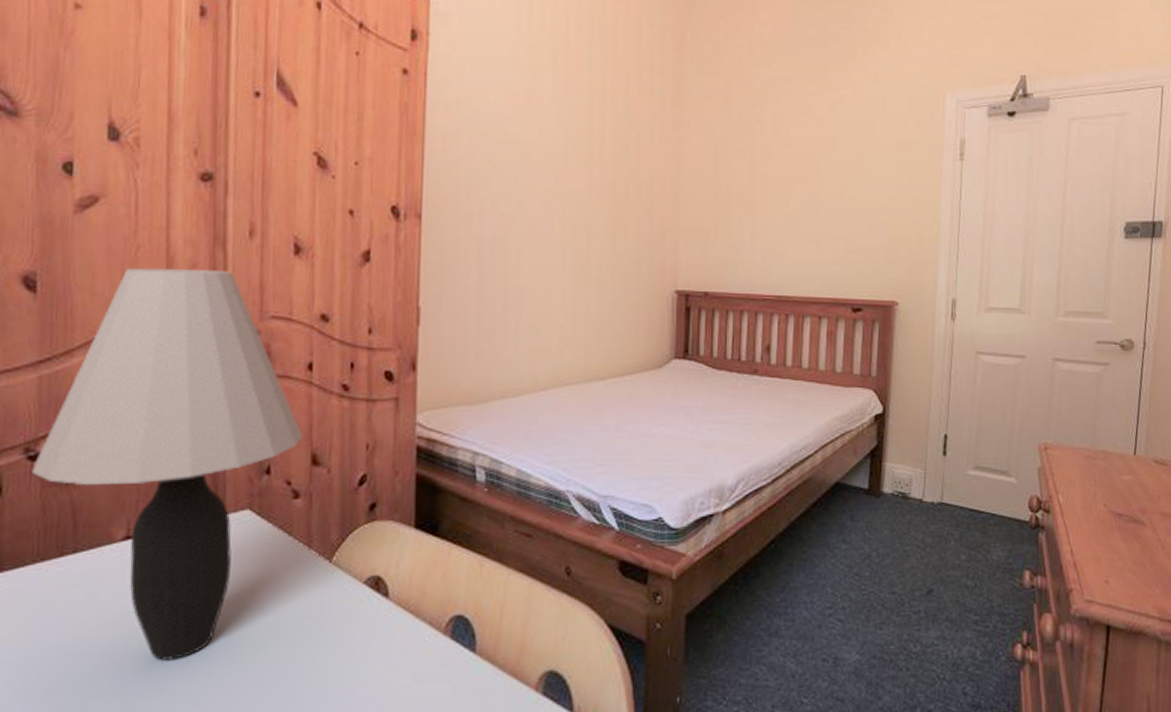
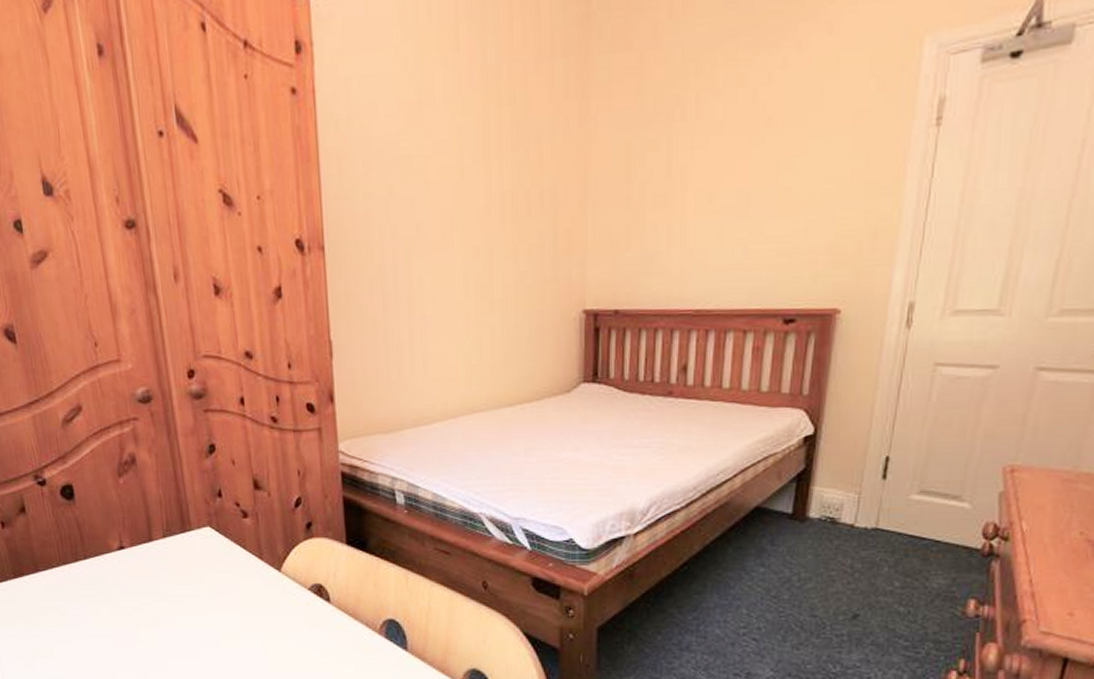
table lamp: present [32,267,303,661] -> none [43,314,244,644]

